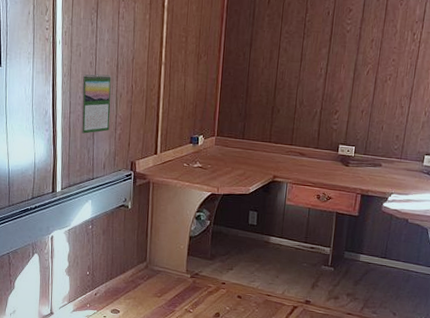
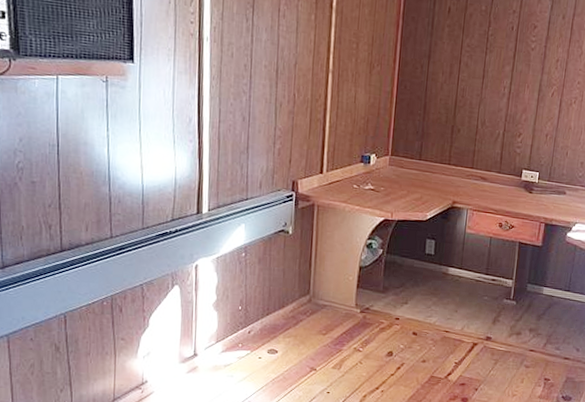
calendar: present [81,73,111,134] -> none [233,77,270,147]

